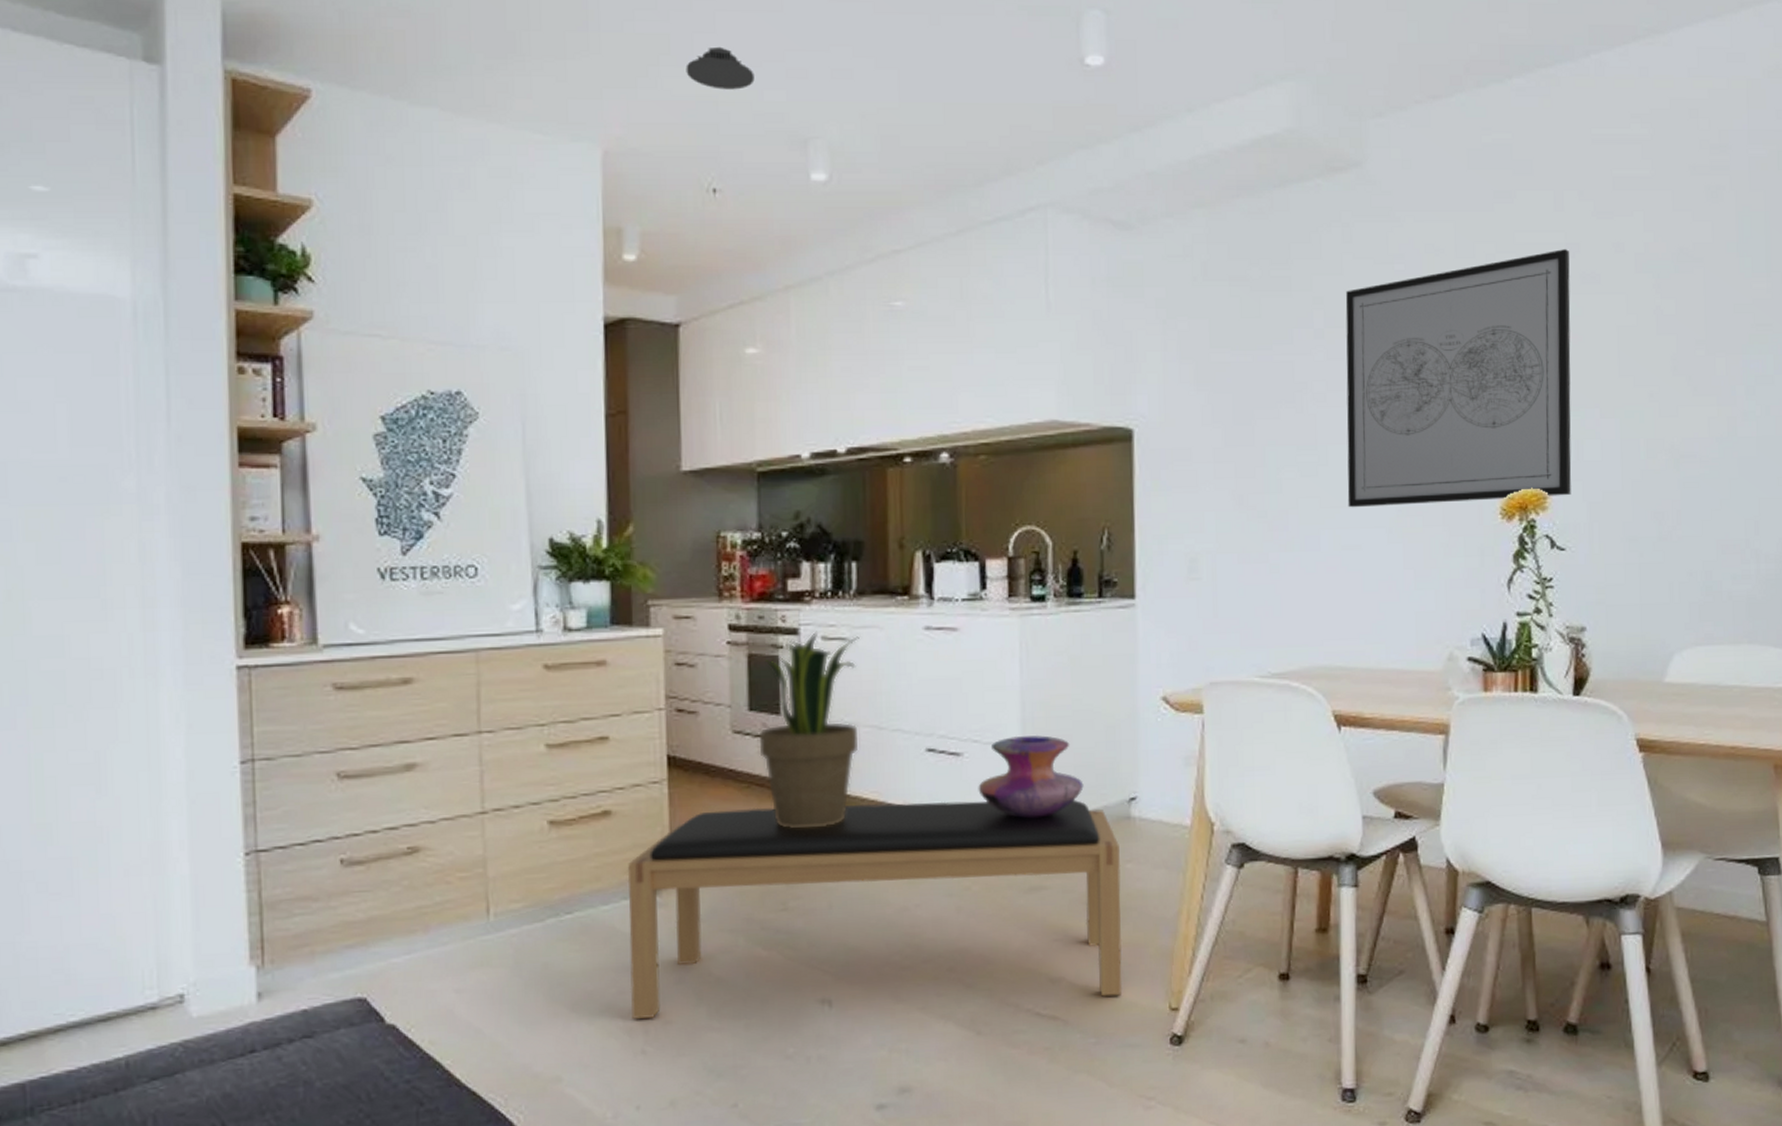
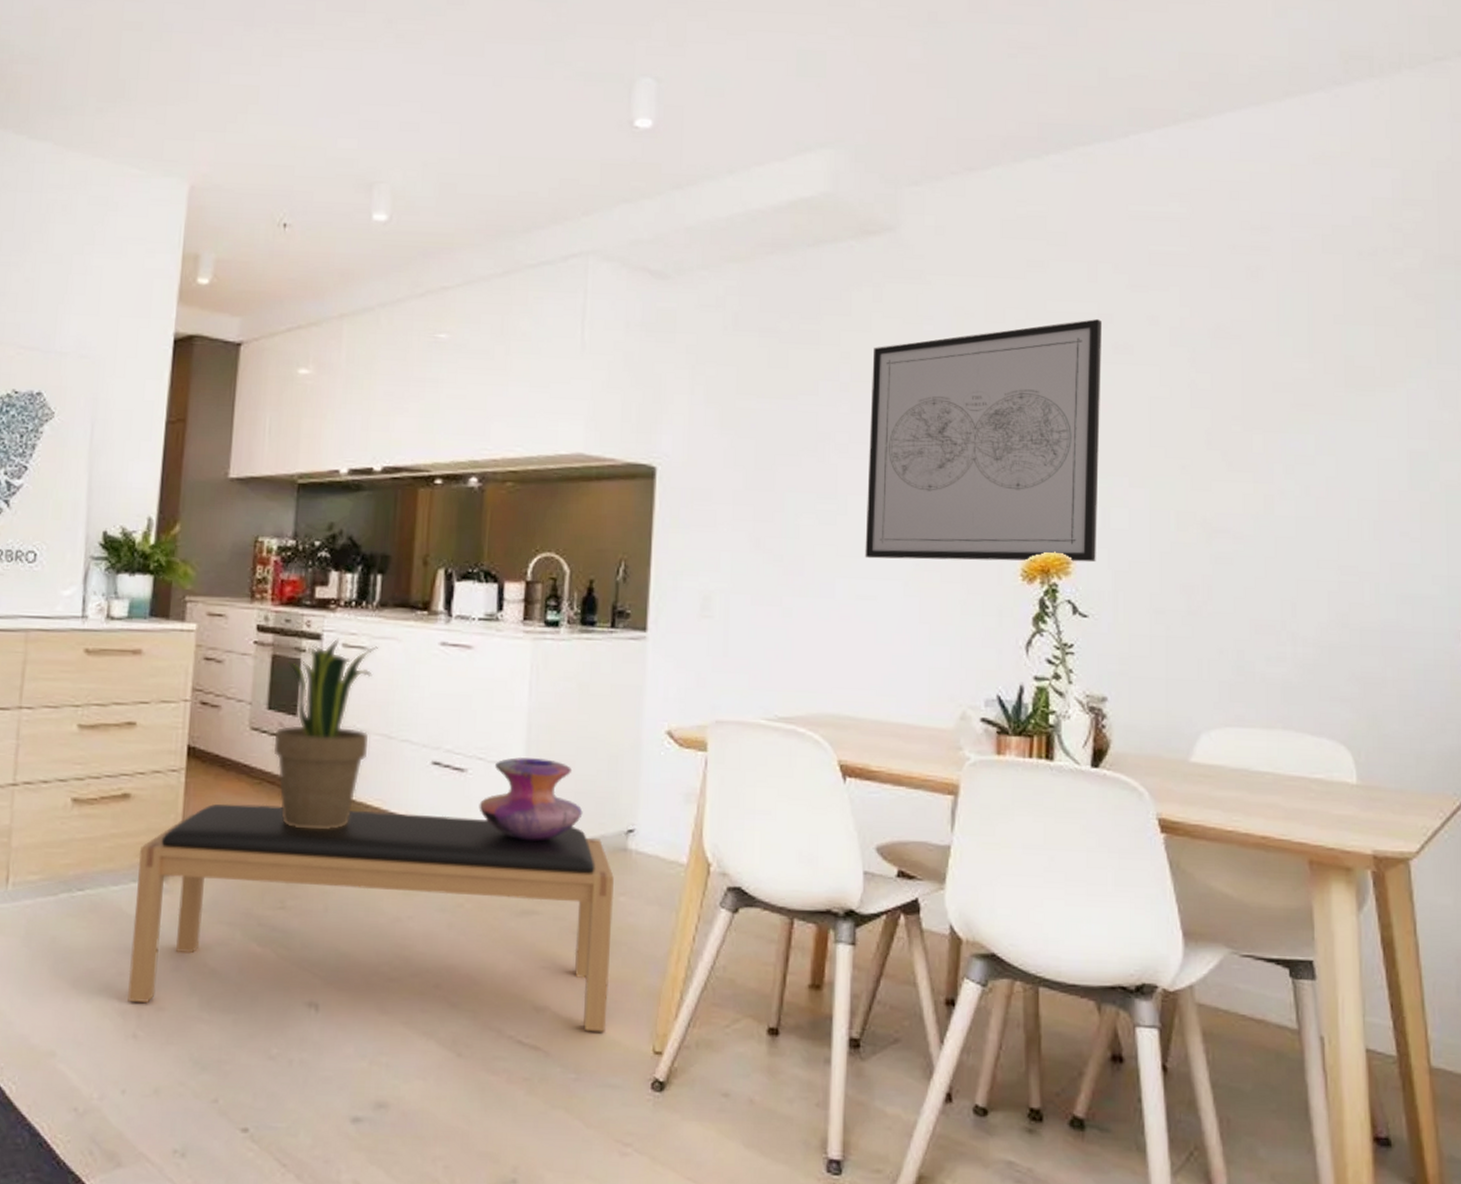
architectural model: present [686,46,755,90] -> none [270,98,331,137]

